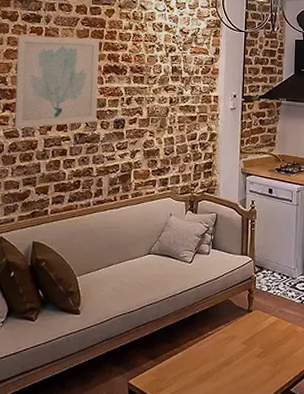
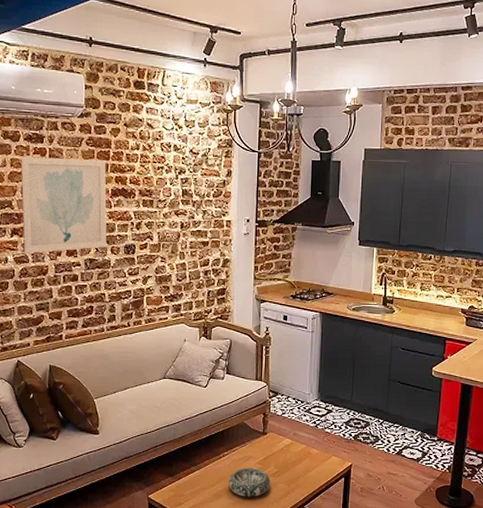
decorative bowl: none [212,348,256,381] -> present [228,468,271,497]

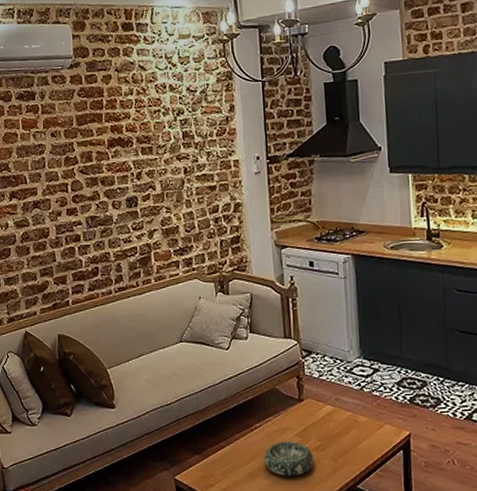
wall art: present [20,156,107,254] -> none [14,110,108,217]

